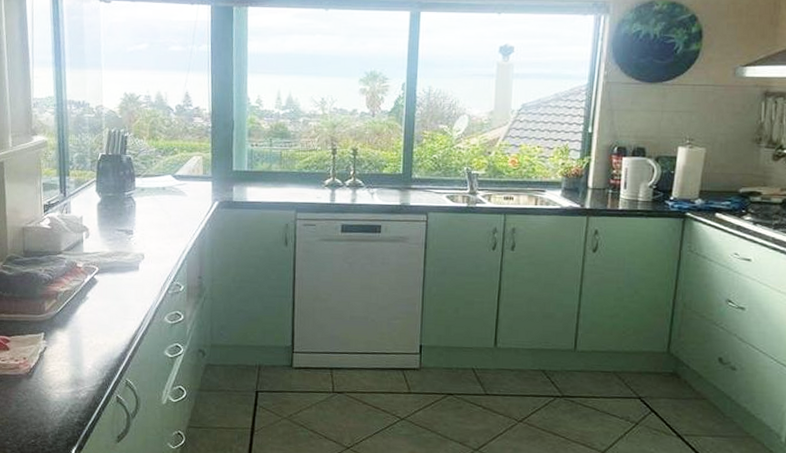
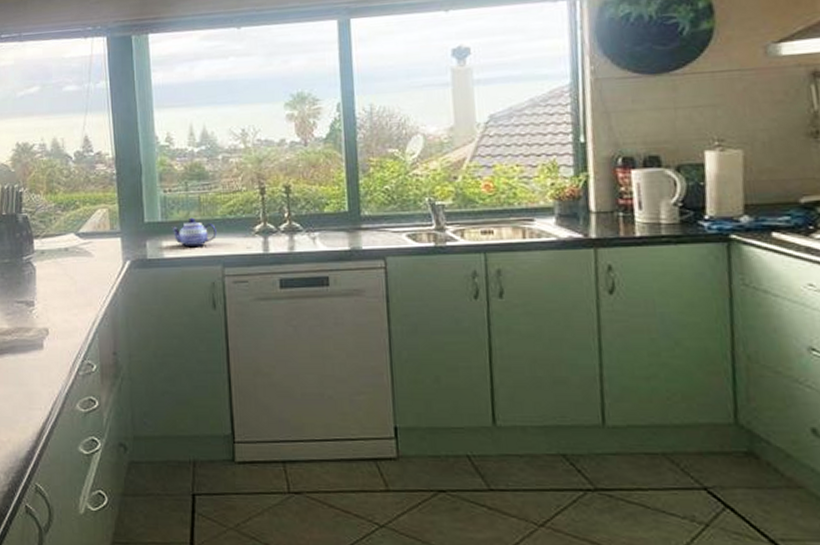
teapot: none [255,169,293,194] -> present [171,217,217,248]

